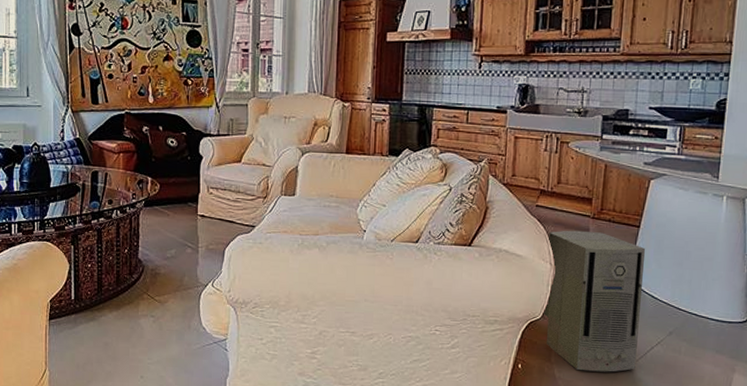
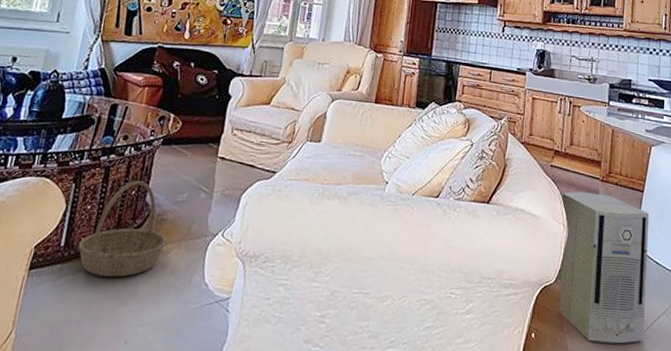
basket: none [86,240,163,324] -> present [78,181,167,277]

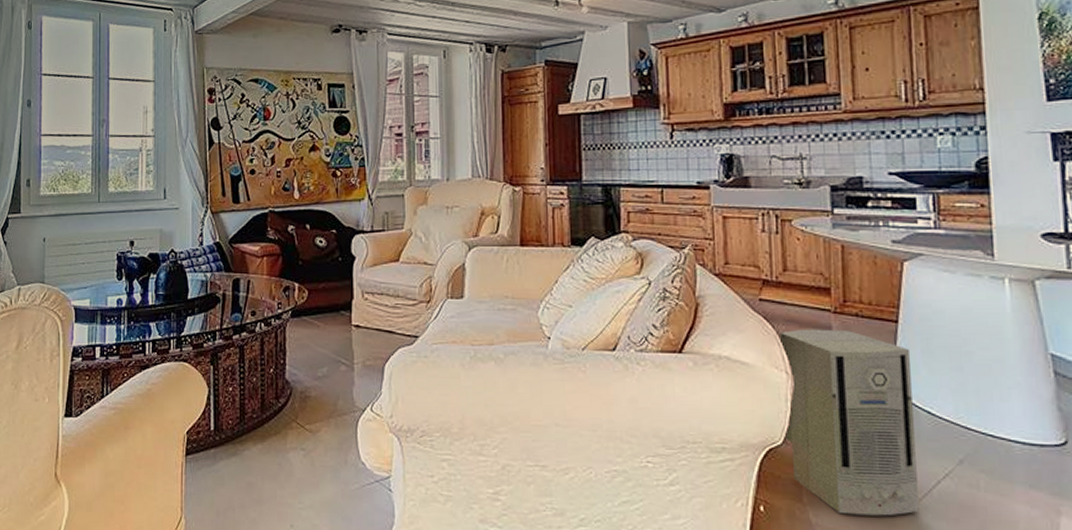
basket: present [78,181,167,277] -> none [227,358,315,460]

